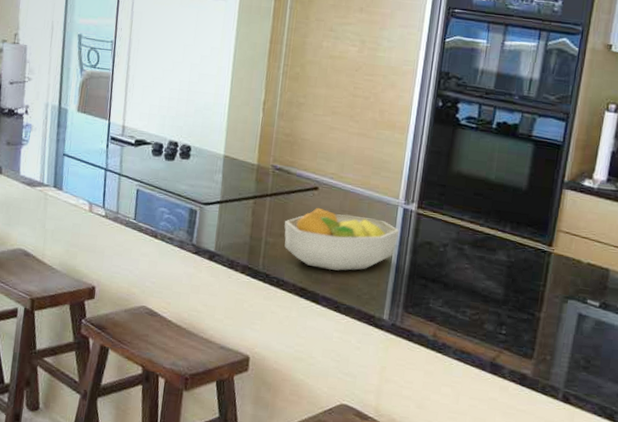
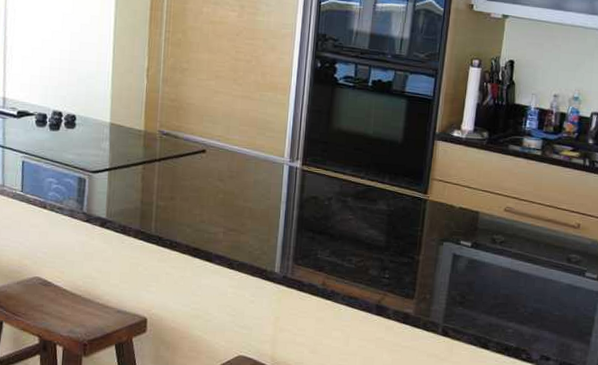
fruit bowl: present [284,207,399,271] -> none [174,169,286,229]

